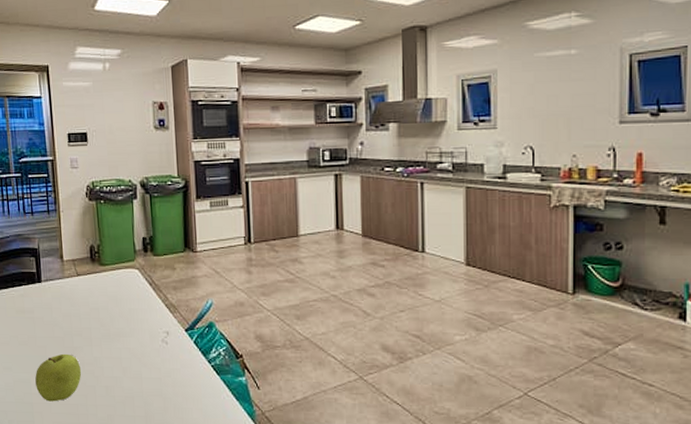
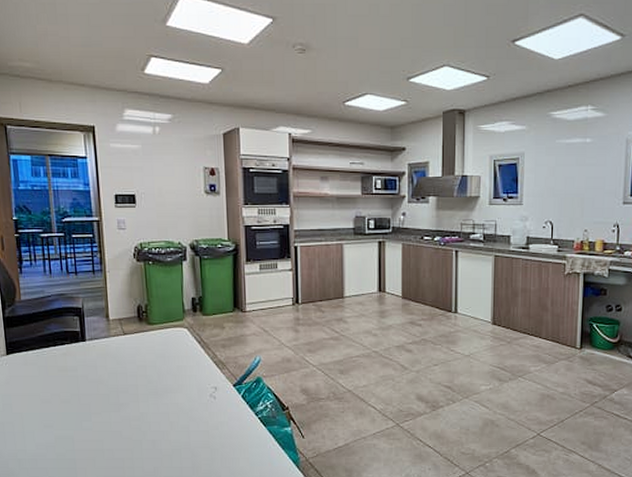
fruit: present [35,353,82,402] -> none [78,410,128,457]

